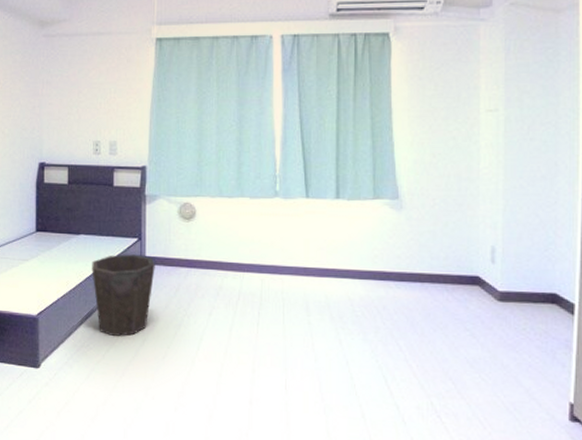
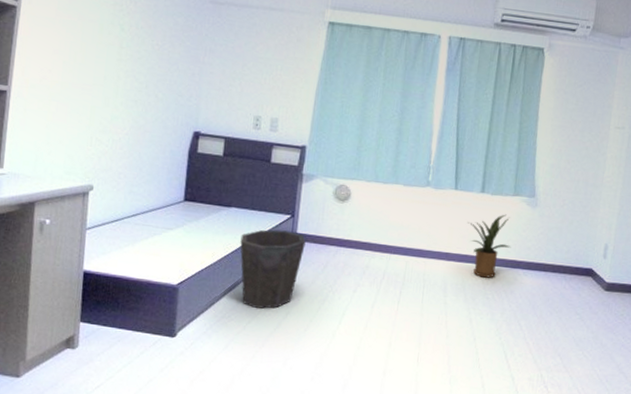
house plant: none [325,220,376,293] -> present [468,214,510,278]

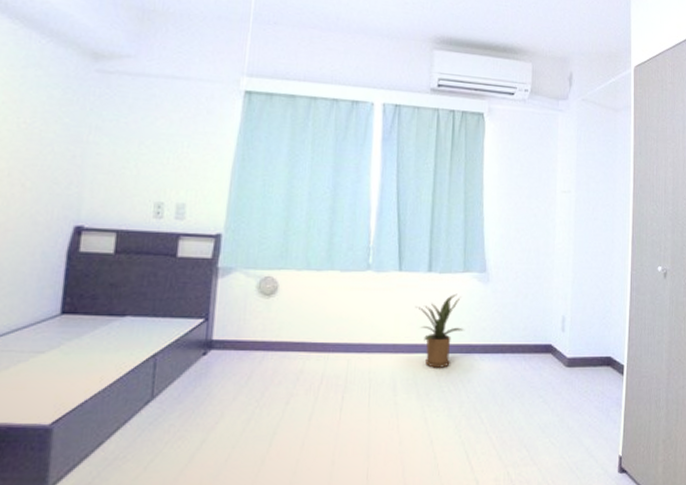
waste bin: present [240,230,306,309] -> none [138,338,224,442]

